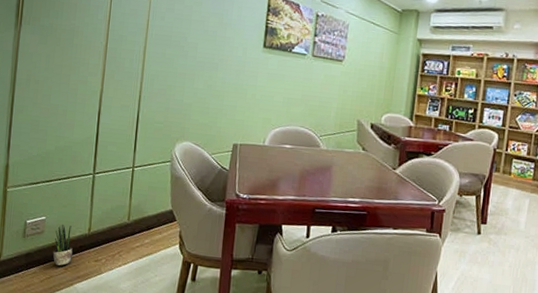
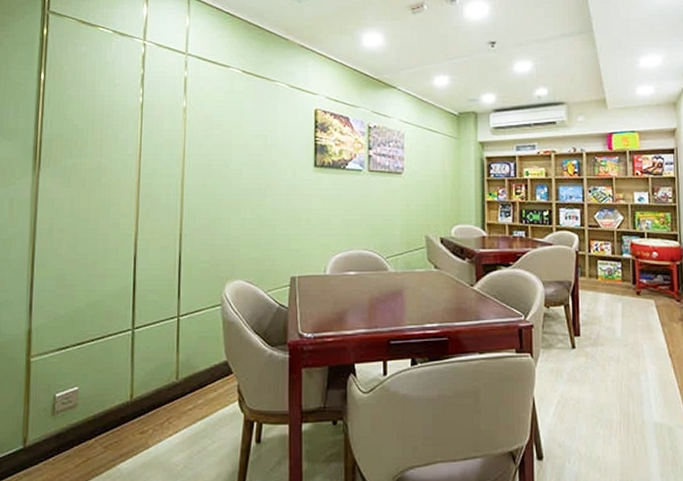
potted plant: present [52,225,73,266] -> none [89,394,114,444]

